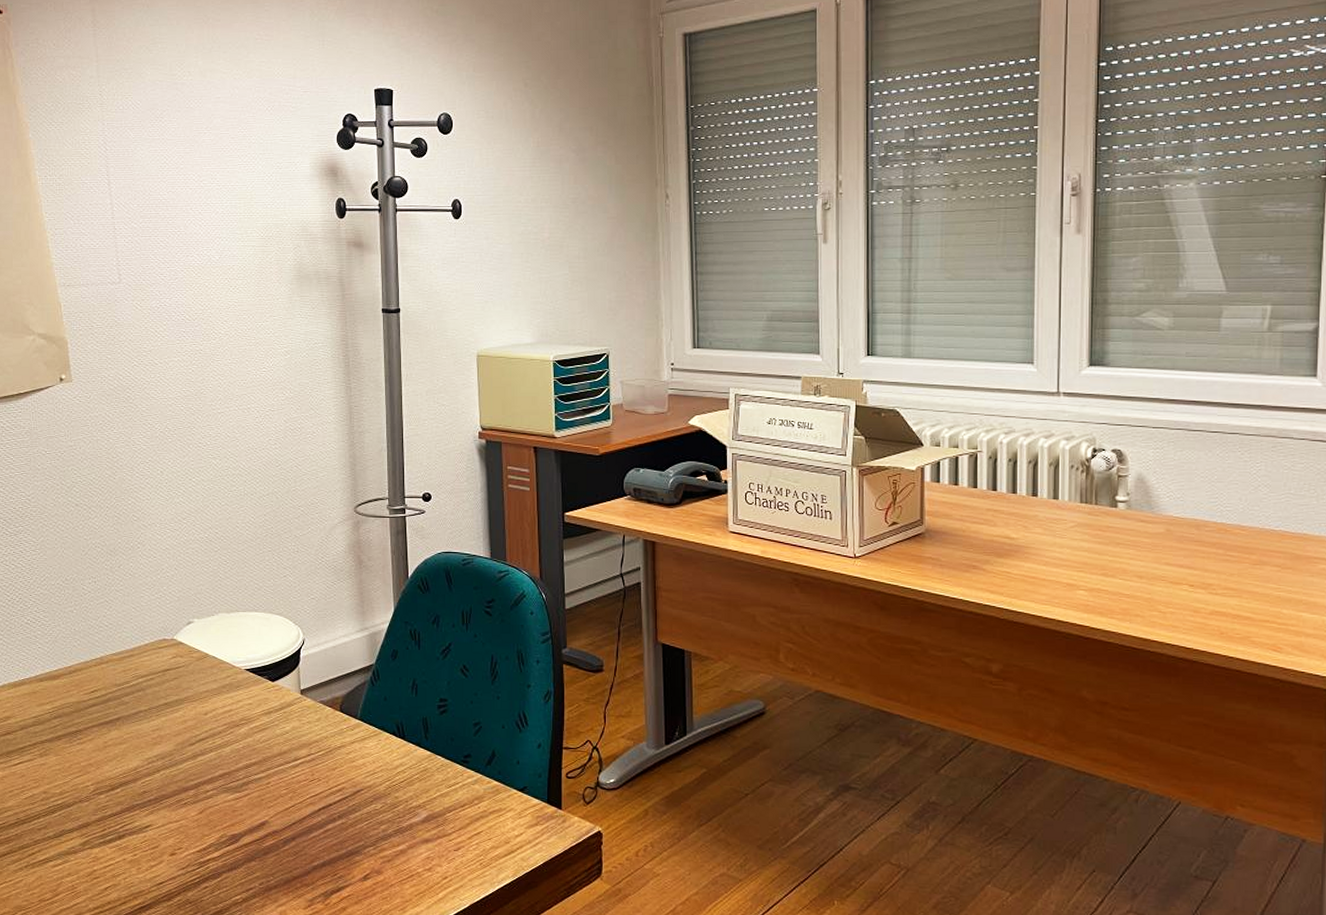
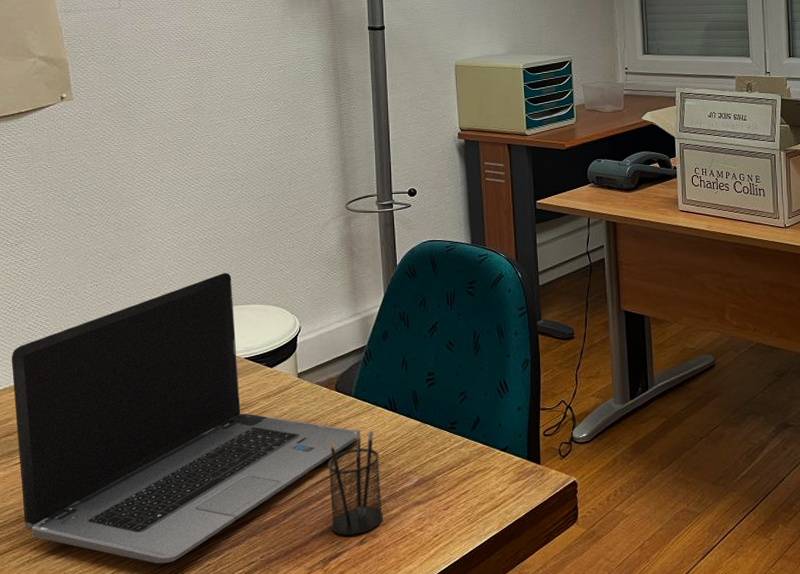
laptop computer: none [10,576,362,882] -> present [11,273,357,564]
pencil holder: none [331,755,388,870] -> present [328,430,383,535]

